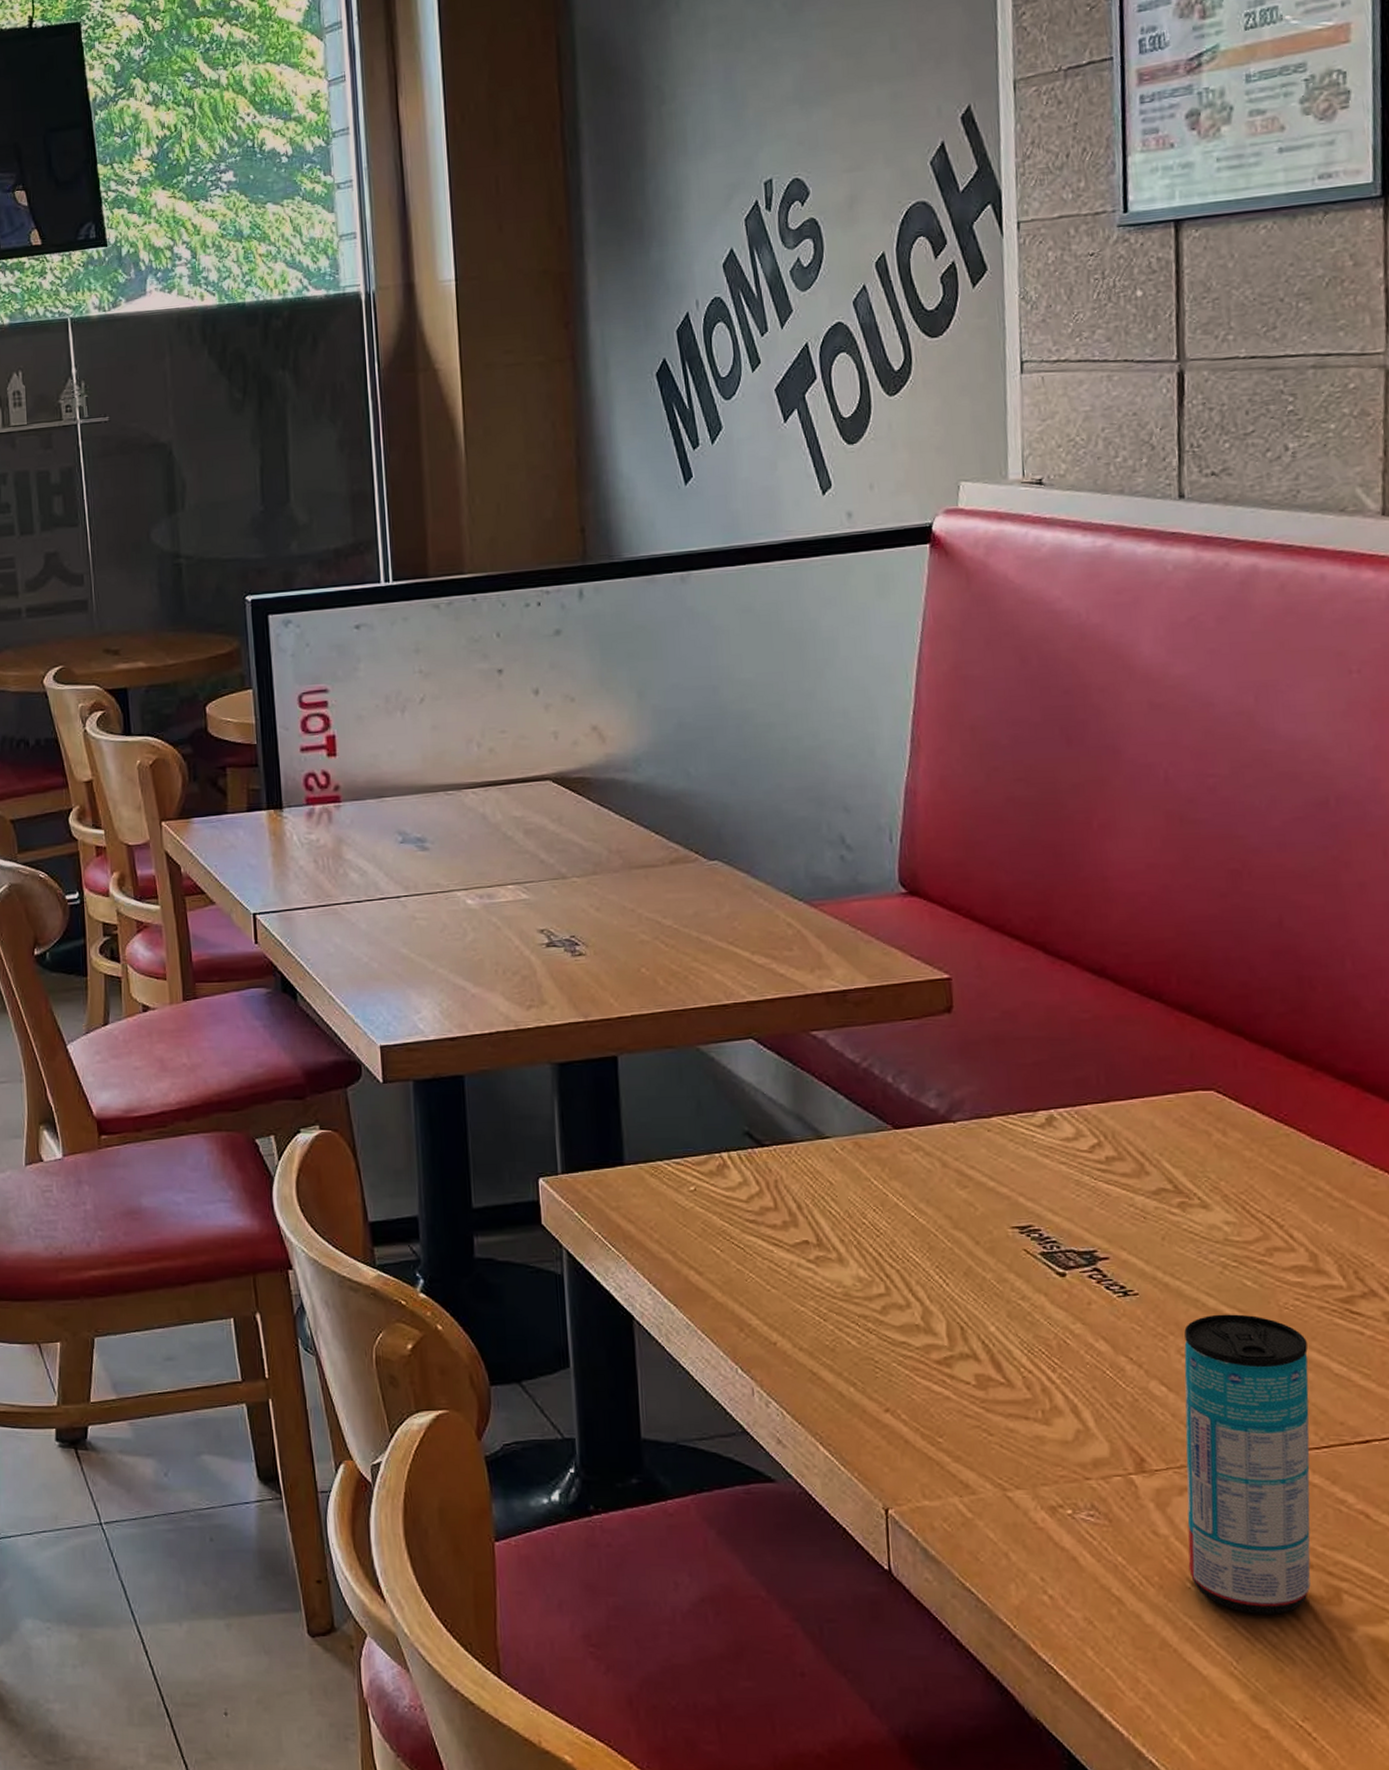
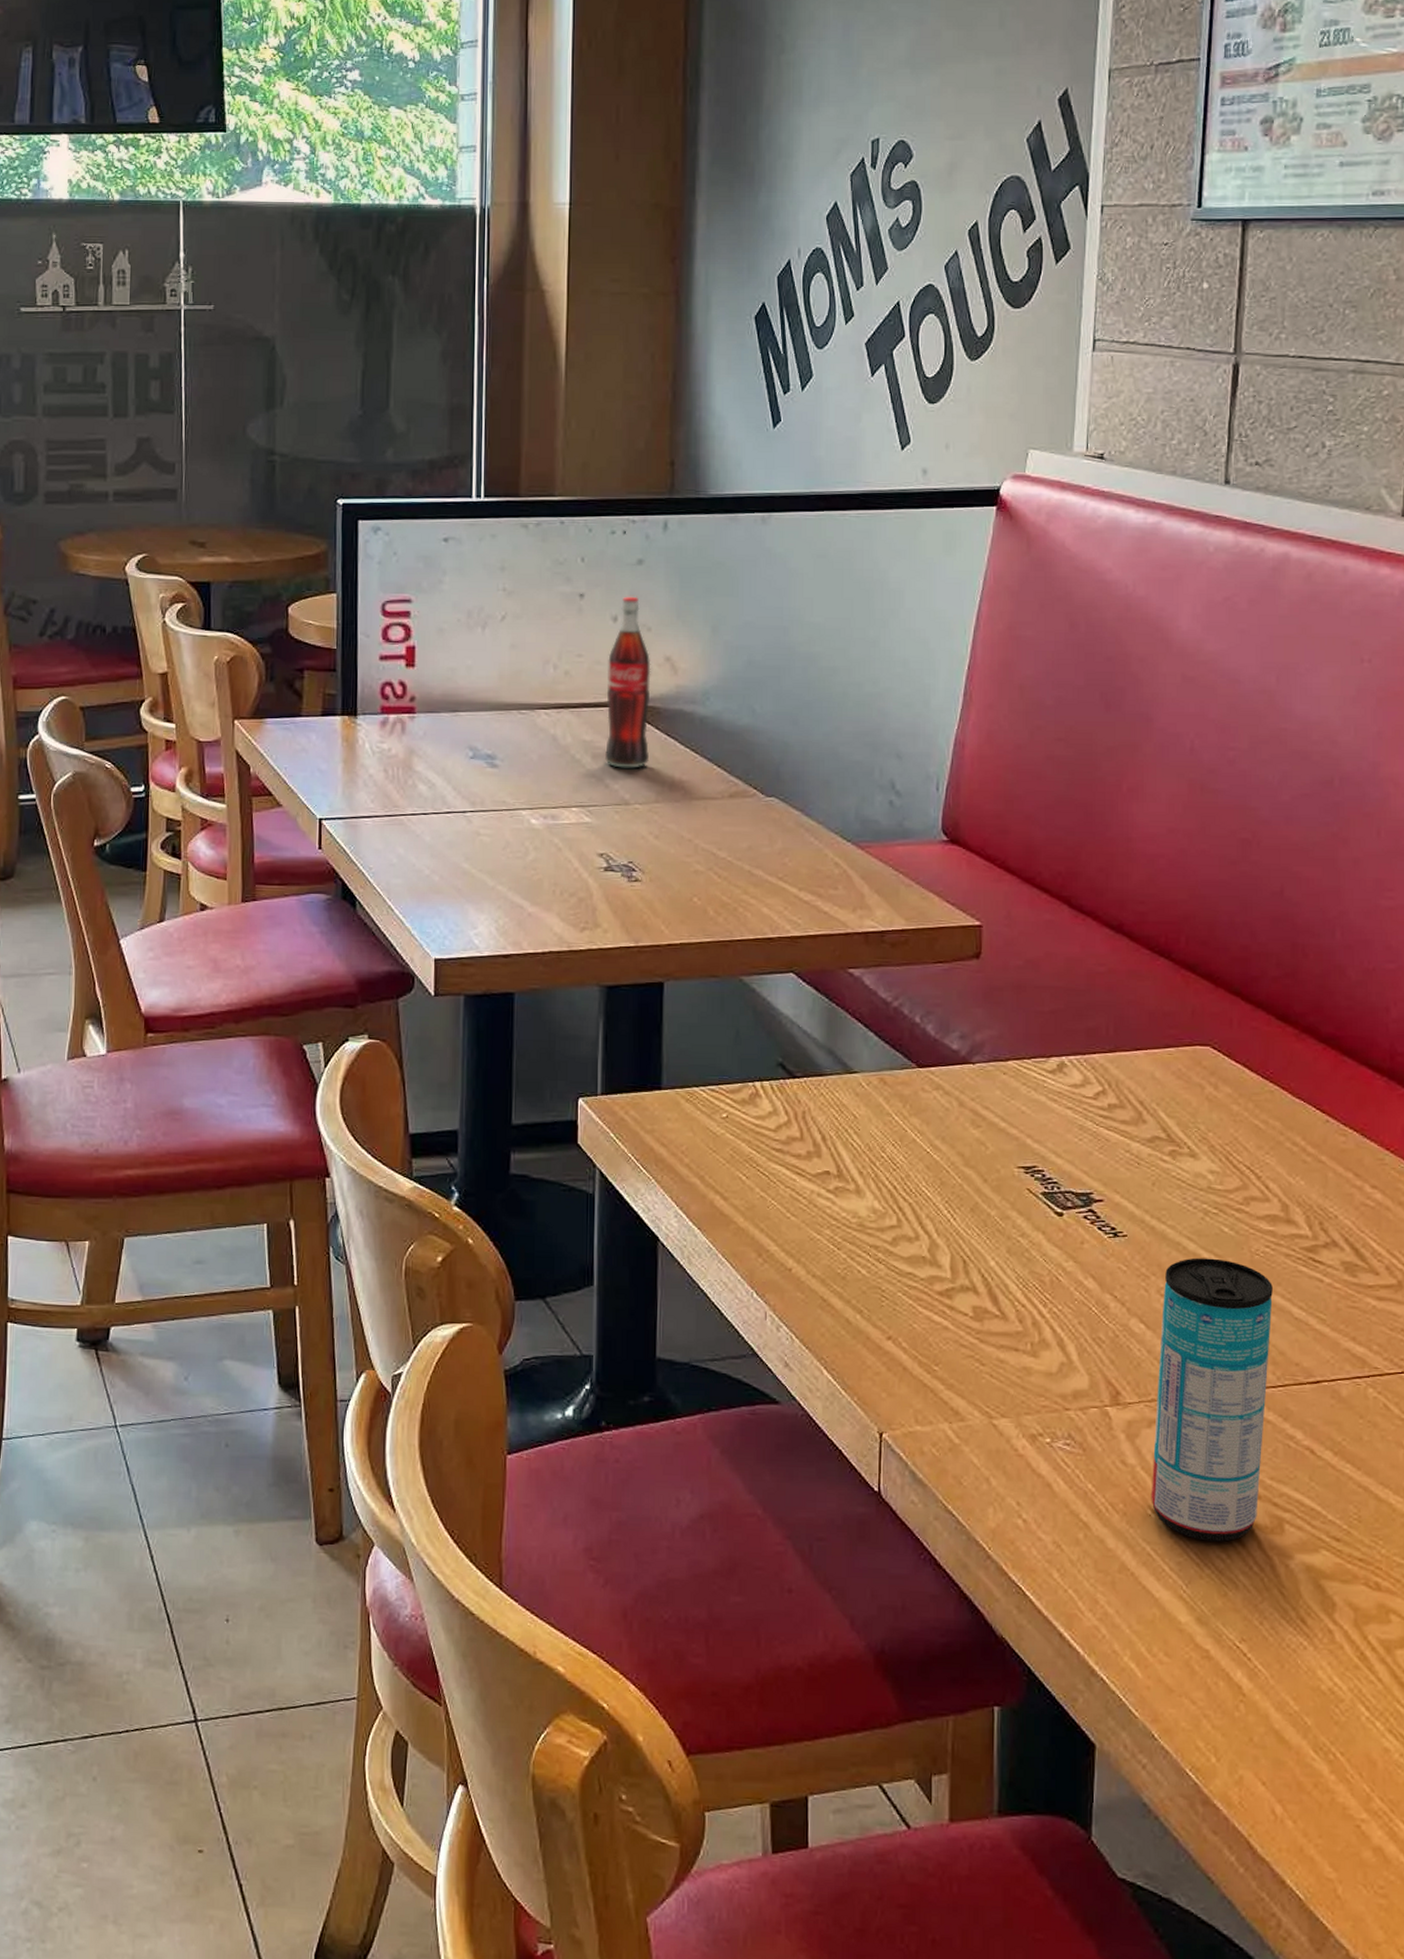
pop: none [532,667,583,842] -> present [605,596,651,768]

